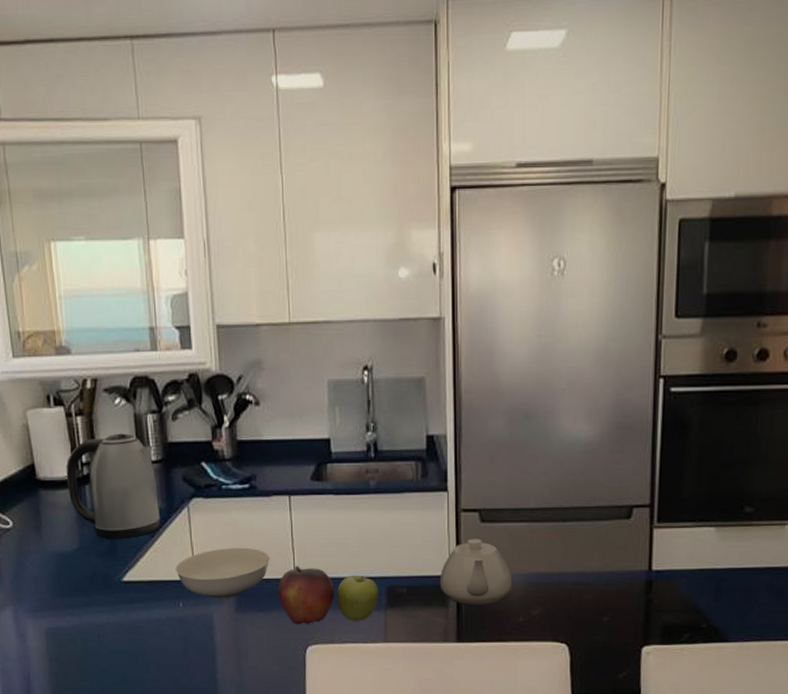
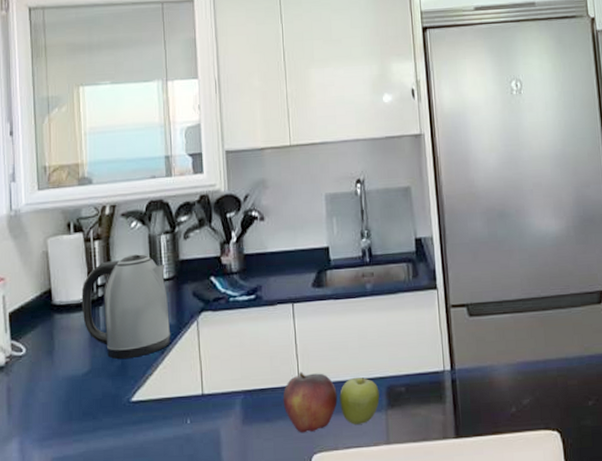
bowl: present [175,547,270,600] -> none [184,357,275,413]
teapot: present [439,538,513,605] -> none [435,332,503,399]

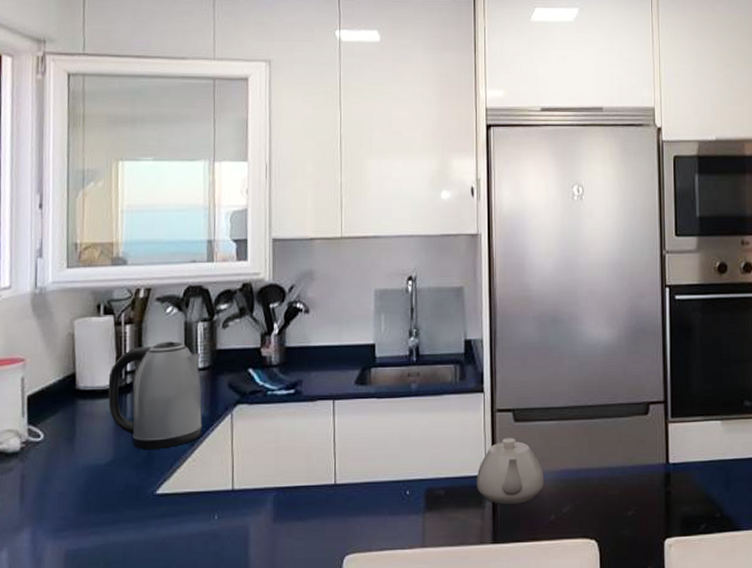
fruit: present [283,372,338,434] -> none [317,470,374,533]
fruit: present [339,377,380,425] -> none [376,478,418,526]
teapot: none [435,332,503,399] -> present [476,438,545,505]

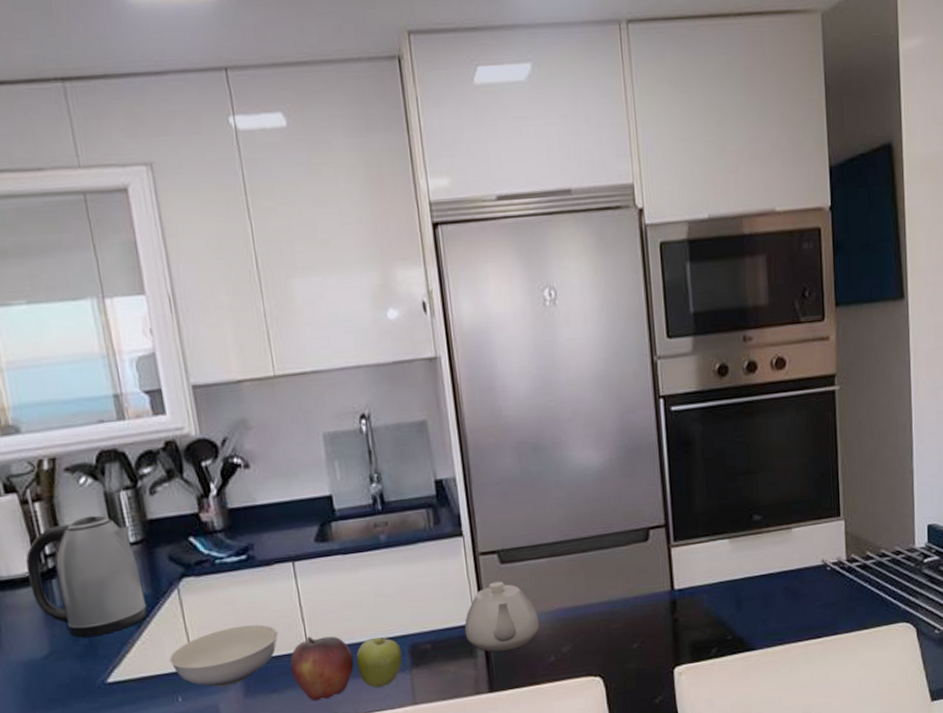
bowl: none [213,453,311,510] -> present [169,624,278,688]
fruit: none [317,470,374,533] -> present [289,636,354,702]
fruit: none [376,478,418,526] -> present [356,637,403,688]

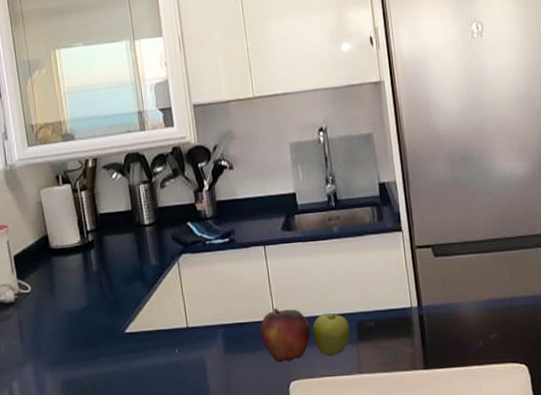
kettle: present [25,515,148,638] -> none [73,202,156,296]
bowl: present [169,624,278,688] -> none [170,295,252,344]
teapot: present [464,581,540,652] -> none [403,271,470,334]

